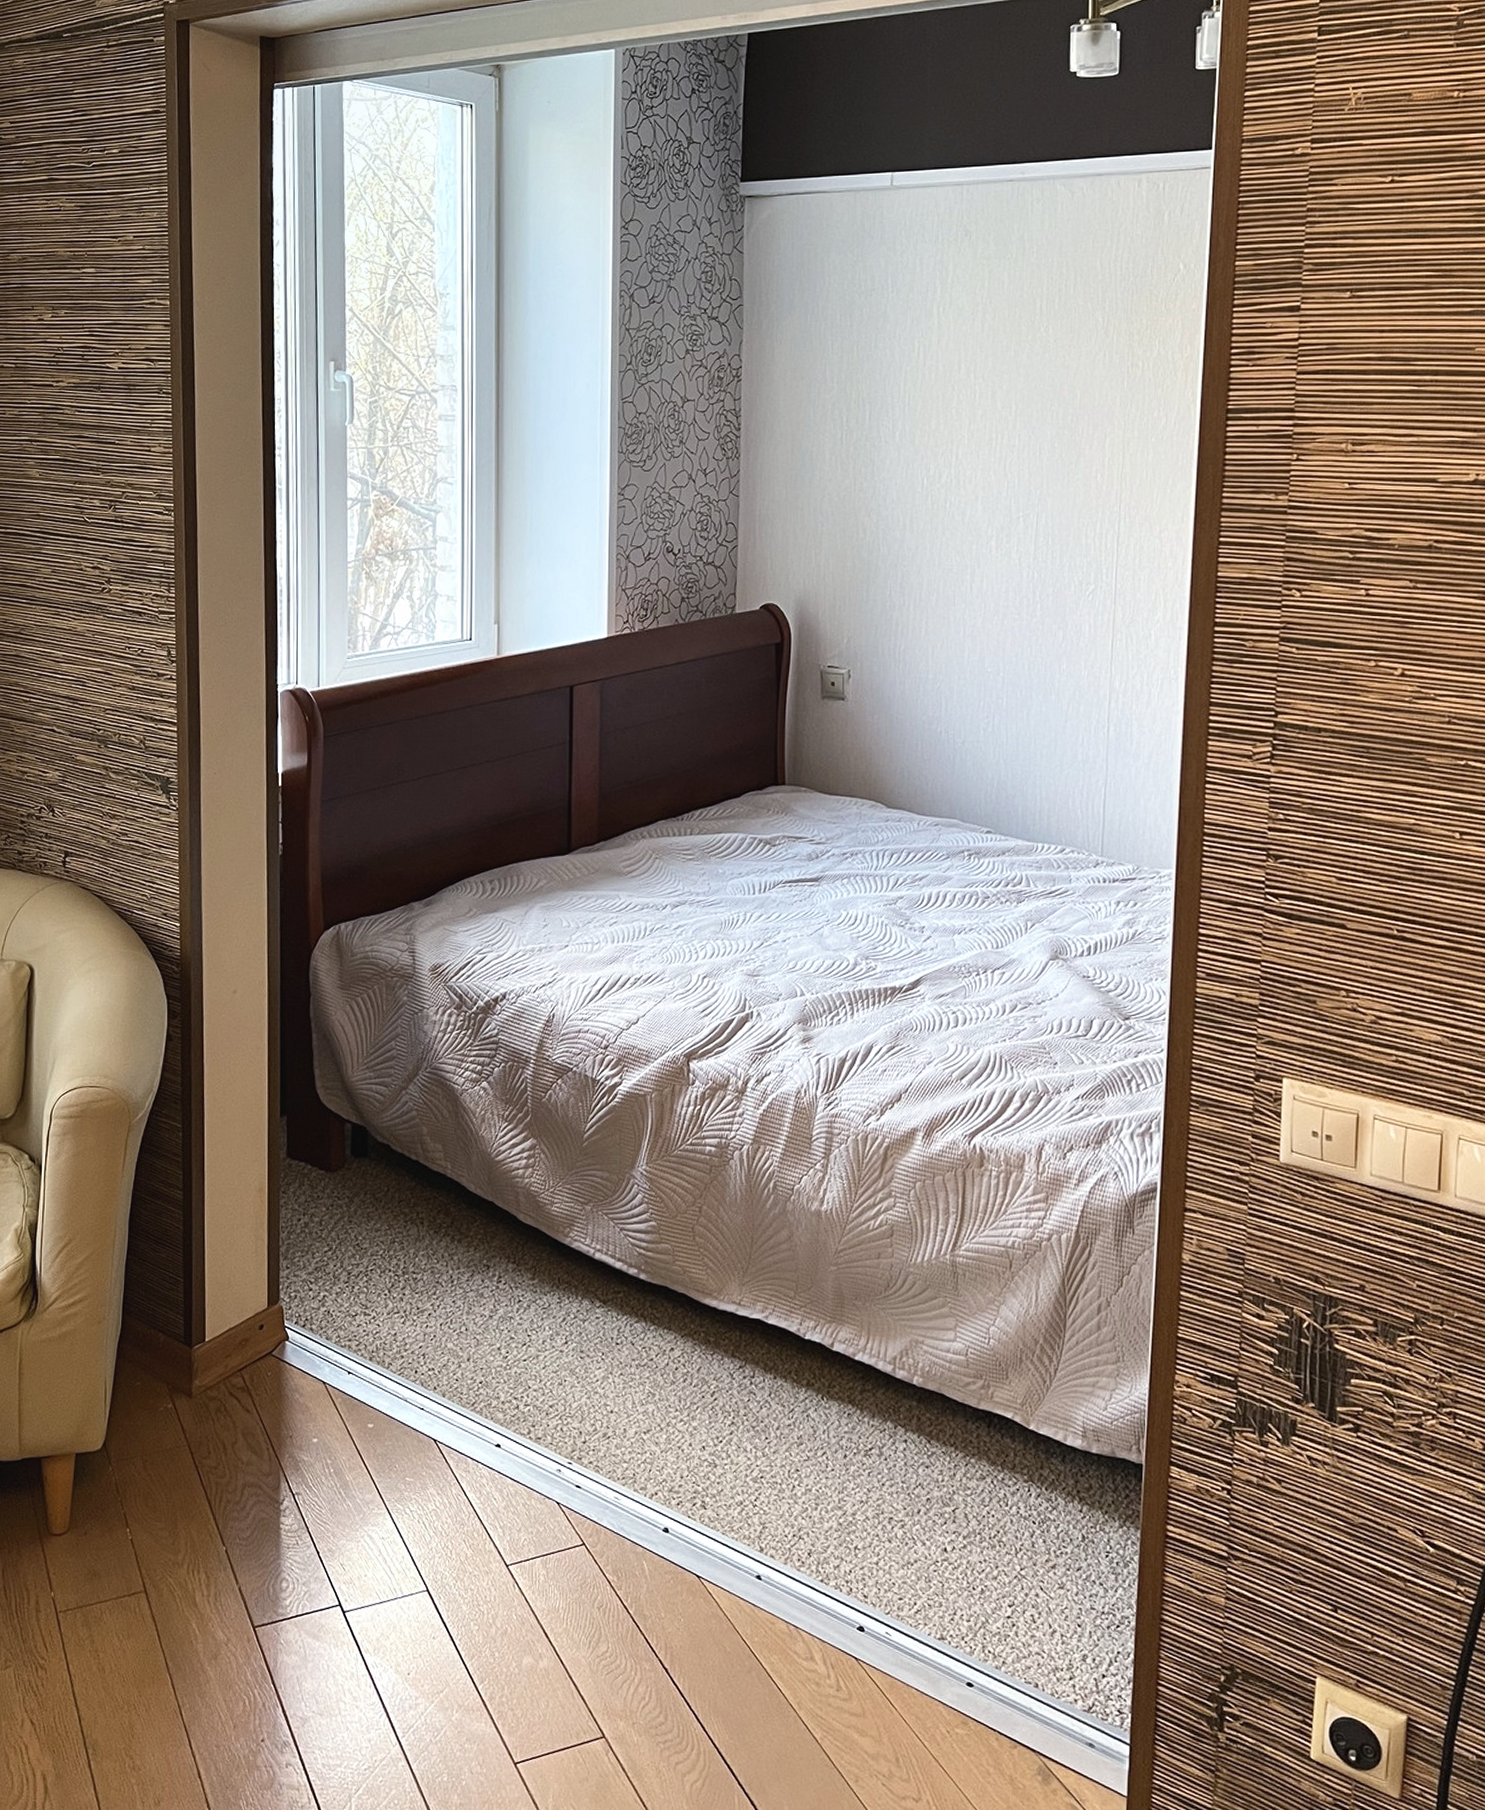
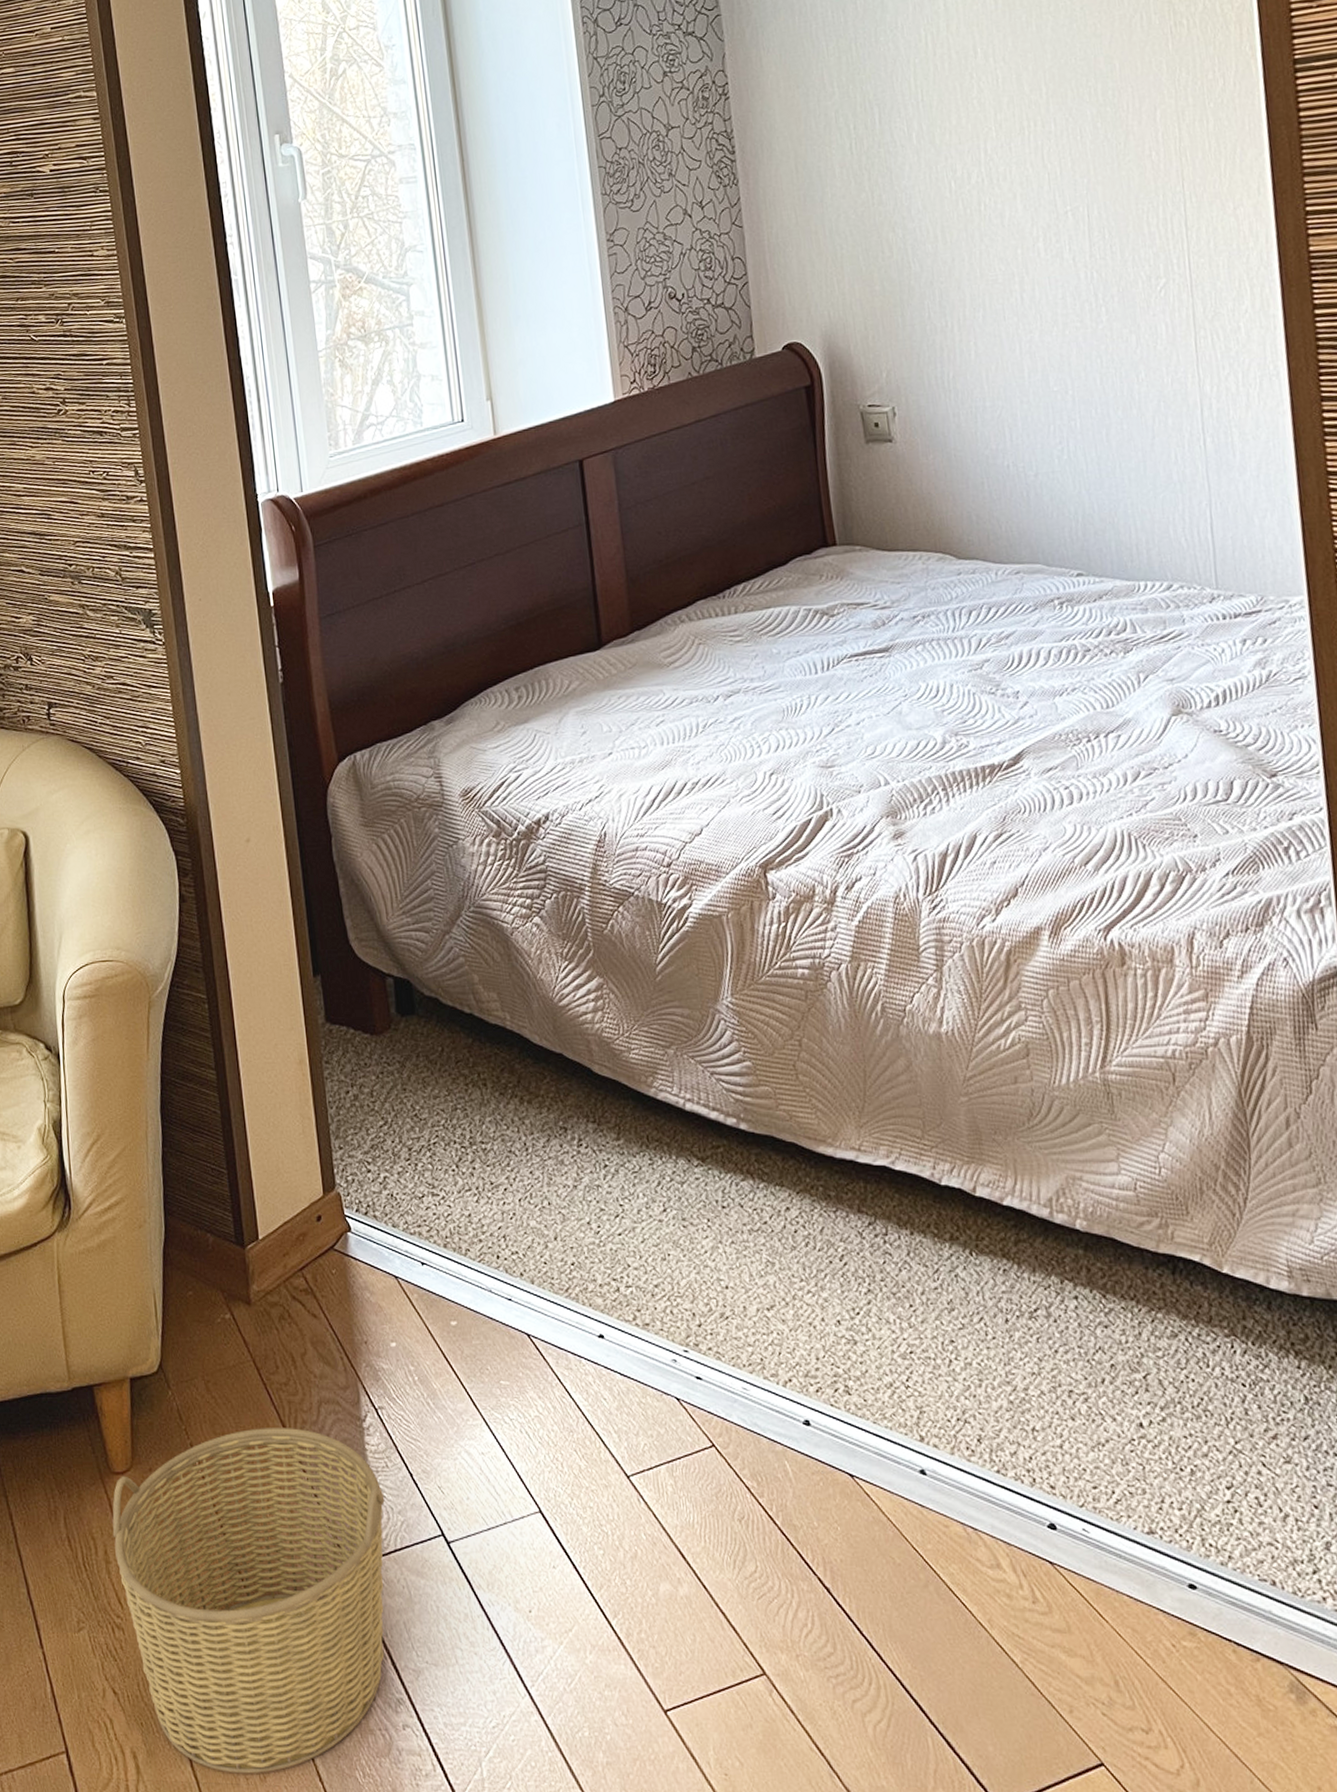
basket: none [45,1504,292,1799] -> present [112,1428,385,1775]

